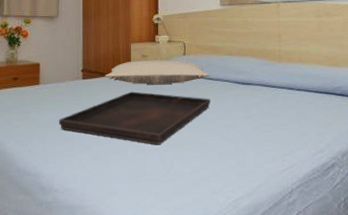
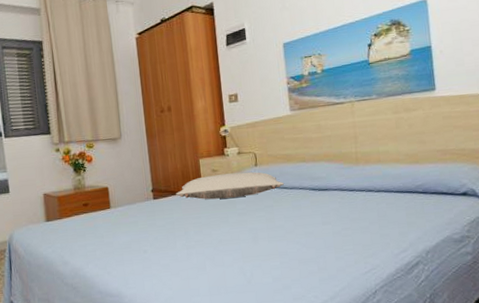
serving tray: present [59,91,210,145] -> none [134,207,287,258]

